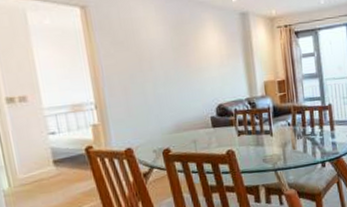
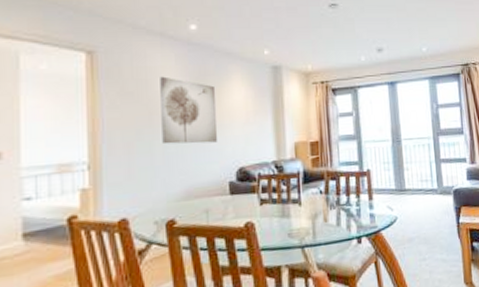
wall art: none [144,26,198,86] -> present [160,76,218,145]

